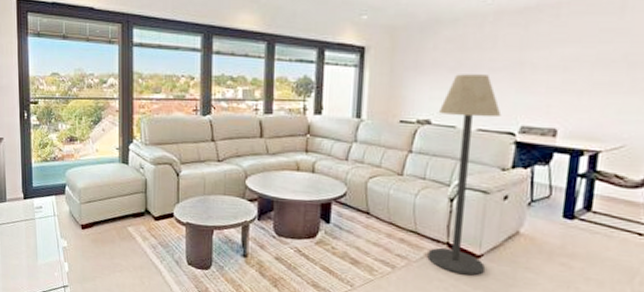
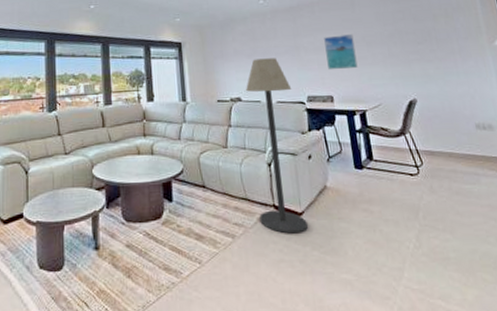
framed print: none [560,49,611,97] -> present [324,33,358,70]

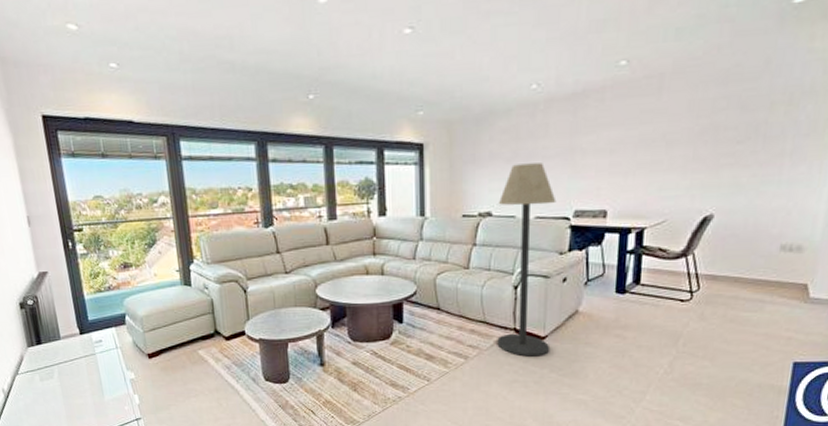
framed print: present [324,33,358,70] -> none [608,129,651,179]

